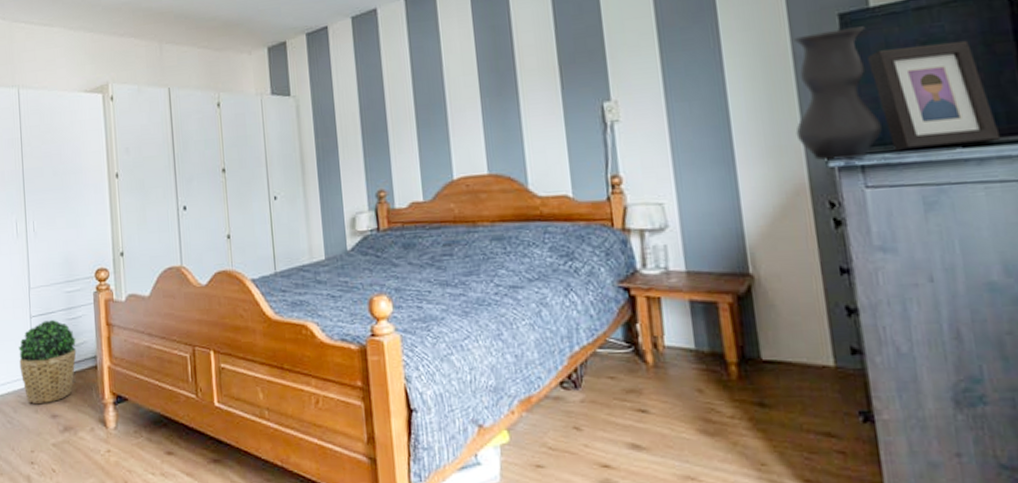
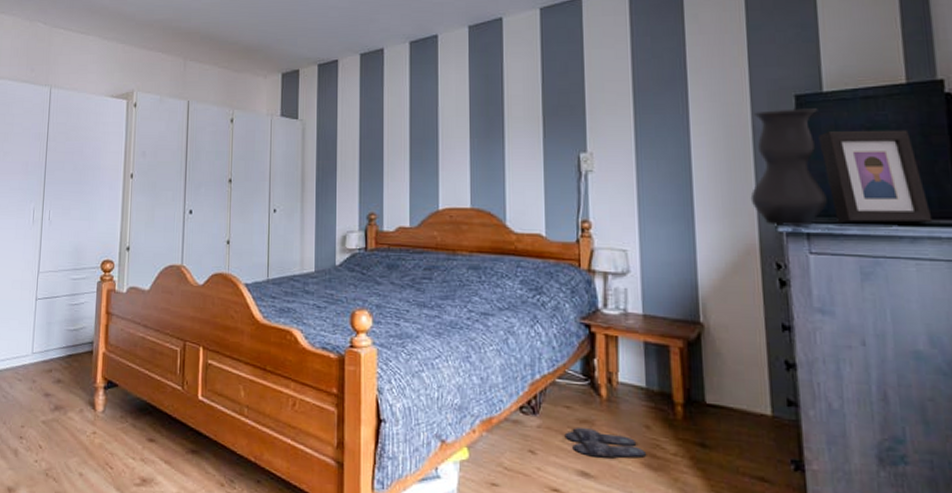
potted plant: present [18,320,77,405] -> none [20,304,76,383]
slippers: none [610,397,700,428] -> present [564,426,645,459]

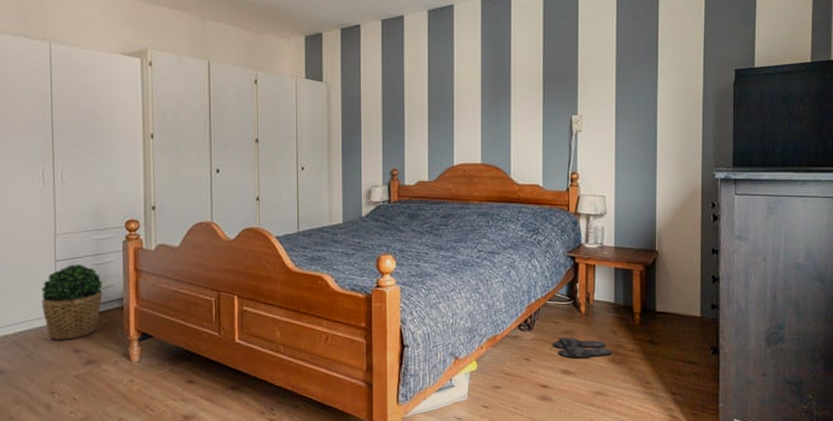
potted plant: none [20,304,76,383] -> present [41,265,103,341]
vase: present [750,108,827,226] -> none [698,80,750,174]
picture frame: present [818,129,933,225] -> none [749,98,817,171]

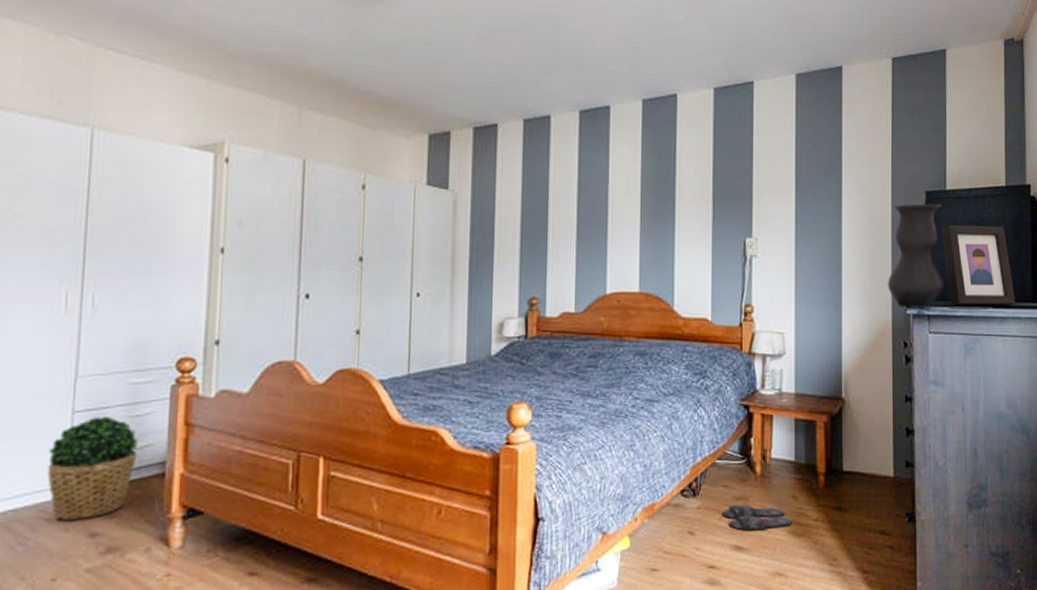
vase: none [698,80,750,174] -> present [887,203,944,309]
picture frame: none [749,98,817,171] -> present [941,225,1016,307]

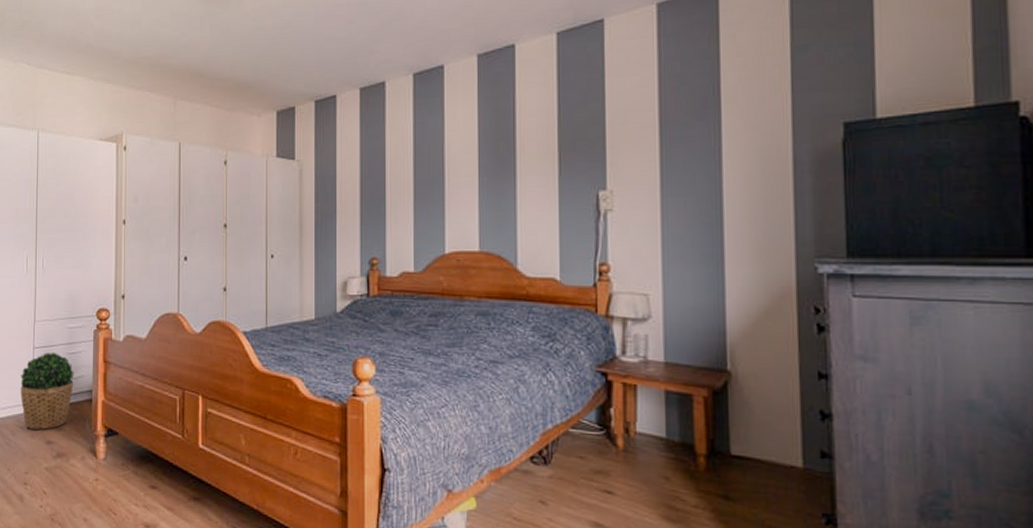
slippers: present [722,503,792,531] -> none [577,477,664,510]
vase: present [887,203,944,309] -> none [788,137,875,267]
picture frame: present [941,225,1016,307] -> none [869,159,996,264]

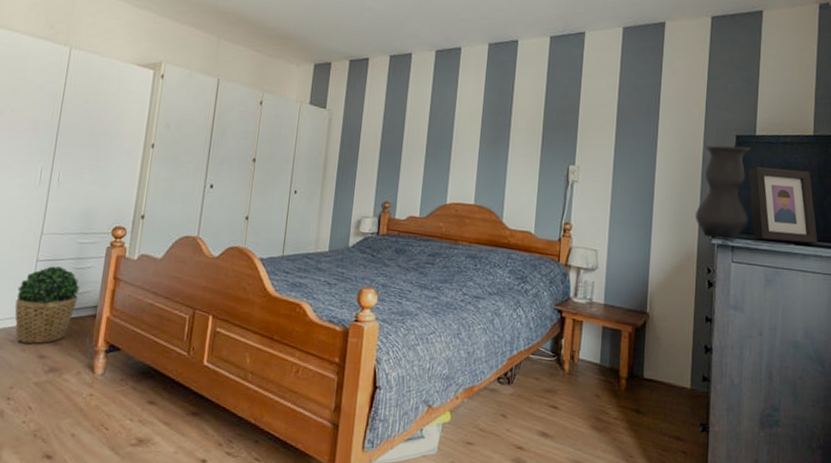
vase: none [788,137,875,267] -> present [695,145,751,241]
picture frame: none [869,159,996,264] -> present [749,167,818,245]

